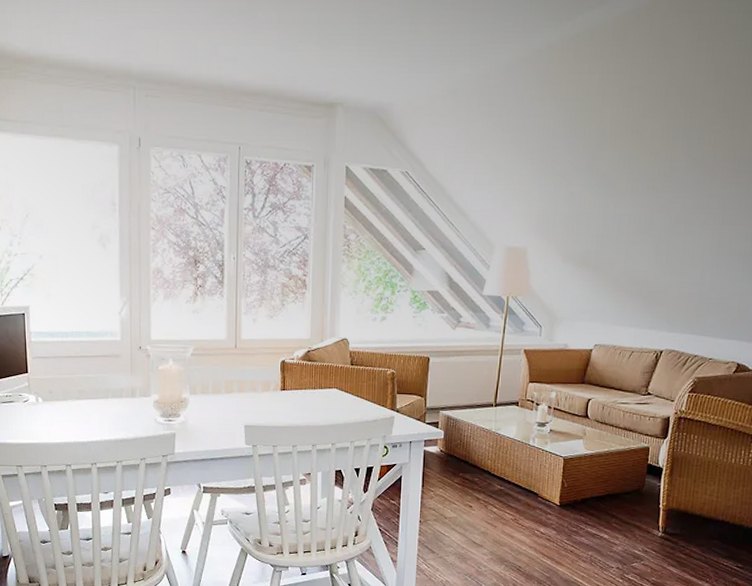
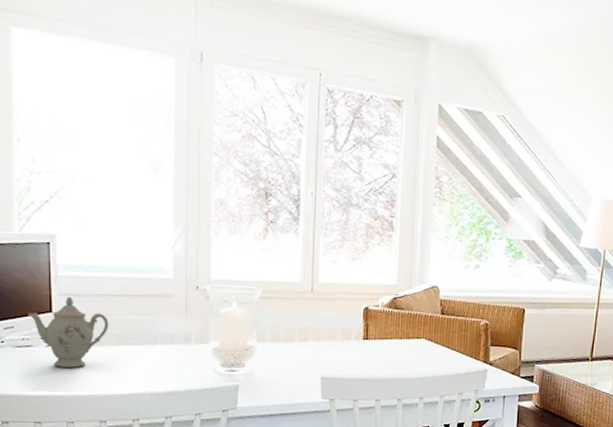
teapot: none [9,359,71,420] -> present [27,296,109,368]

